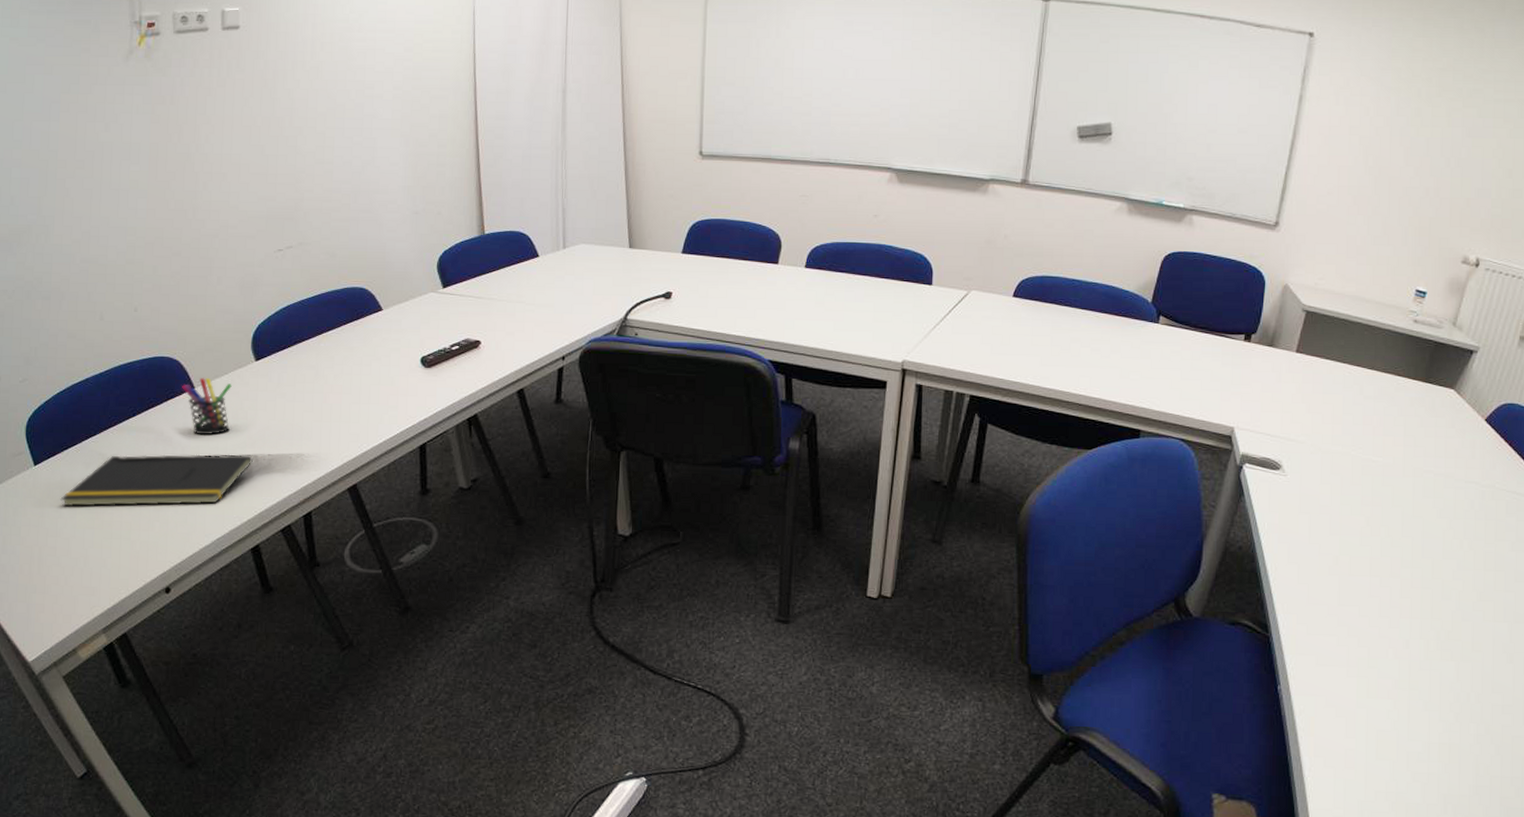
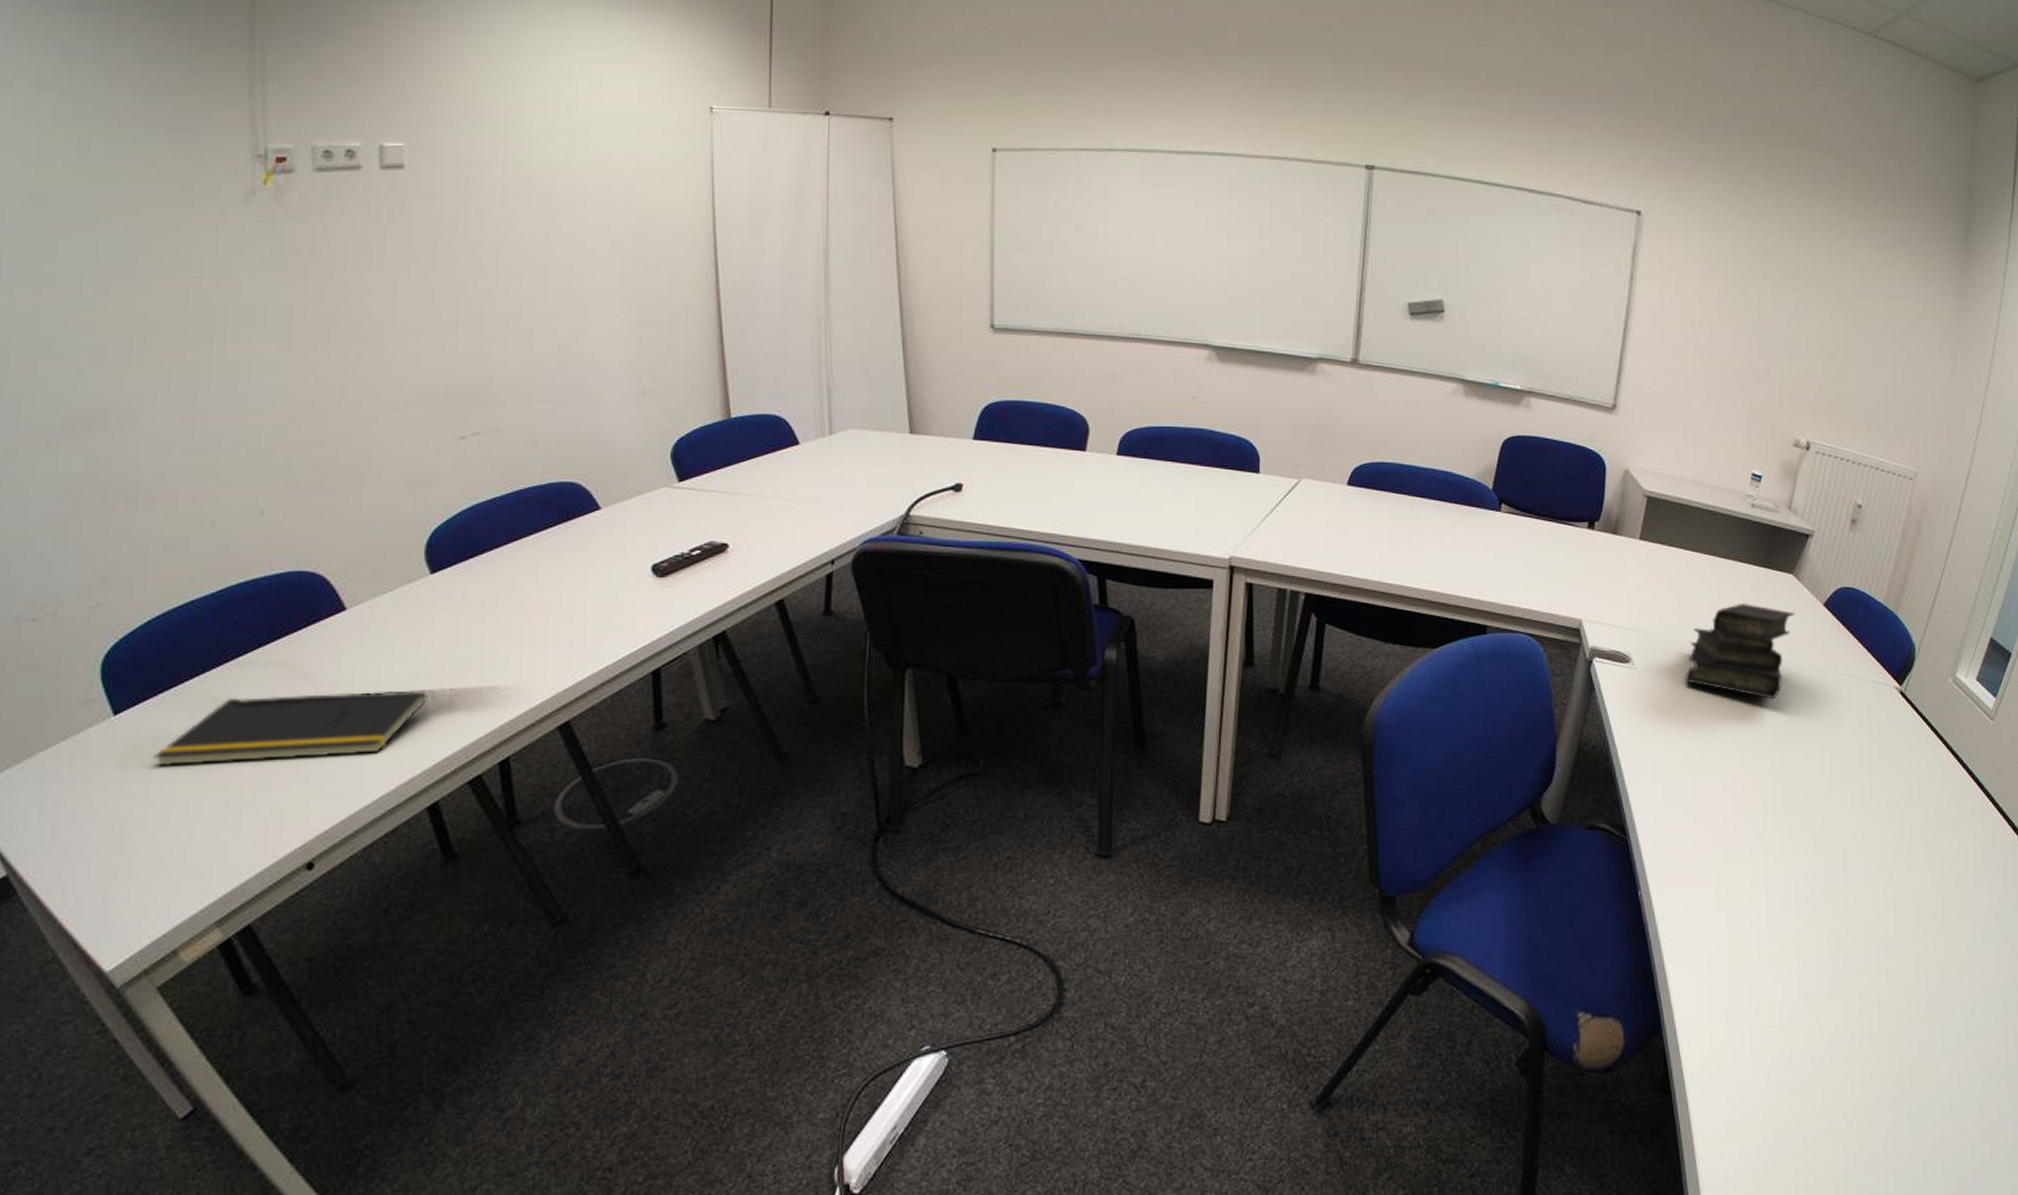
pen holder: present [182,377,232,436] -> none [328,595,398,668]
diary: none [1334,415,1454,511] -> present [1684,602,1795,700]

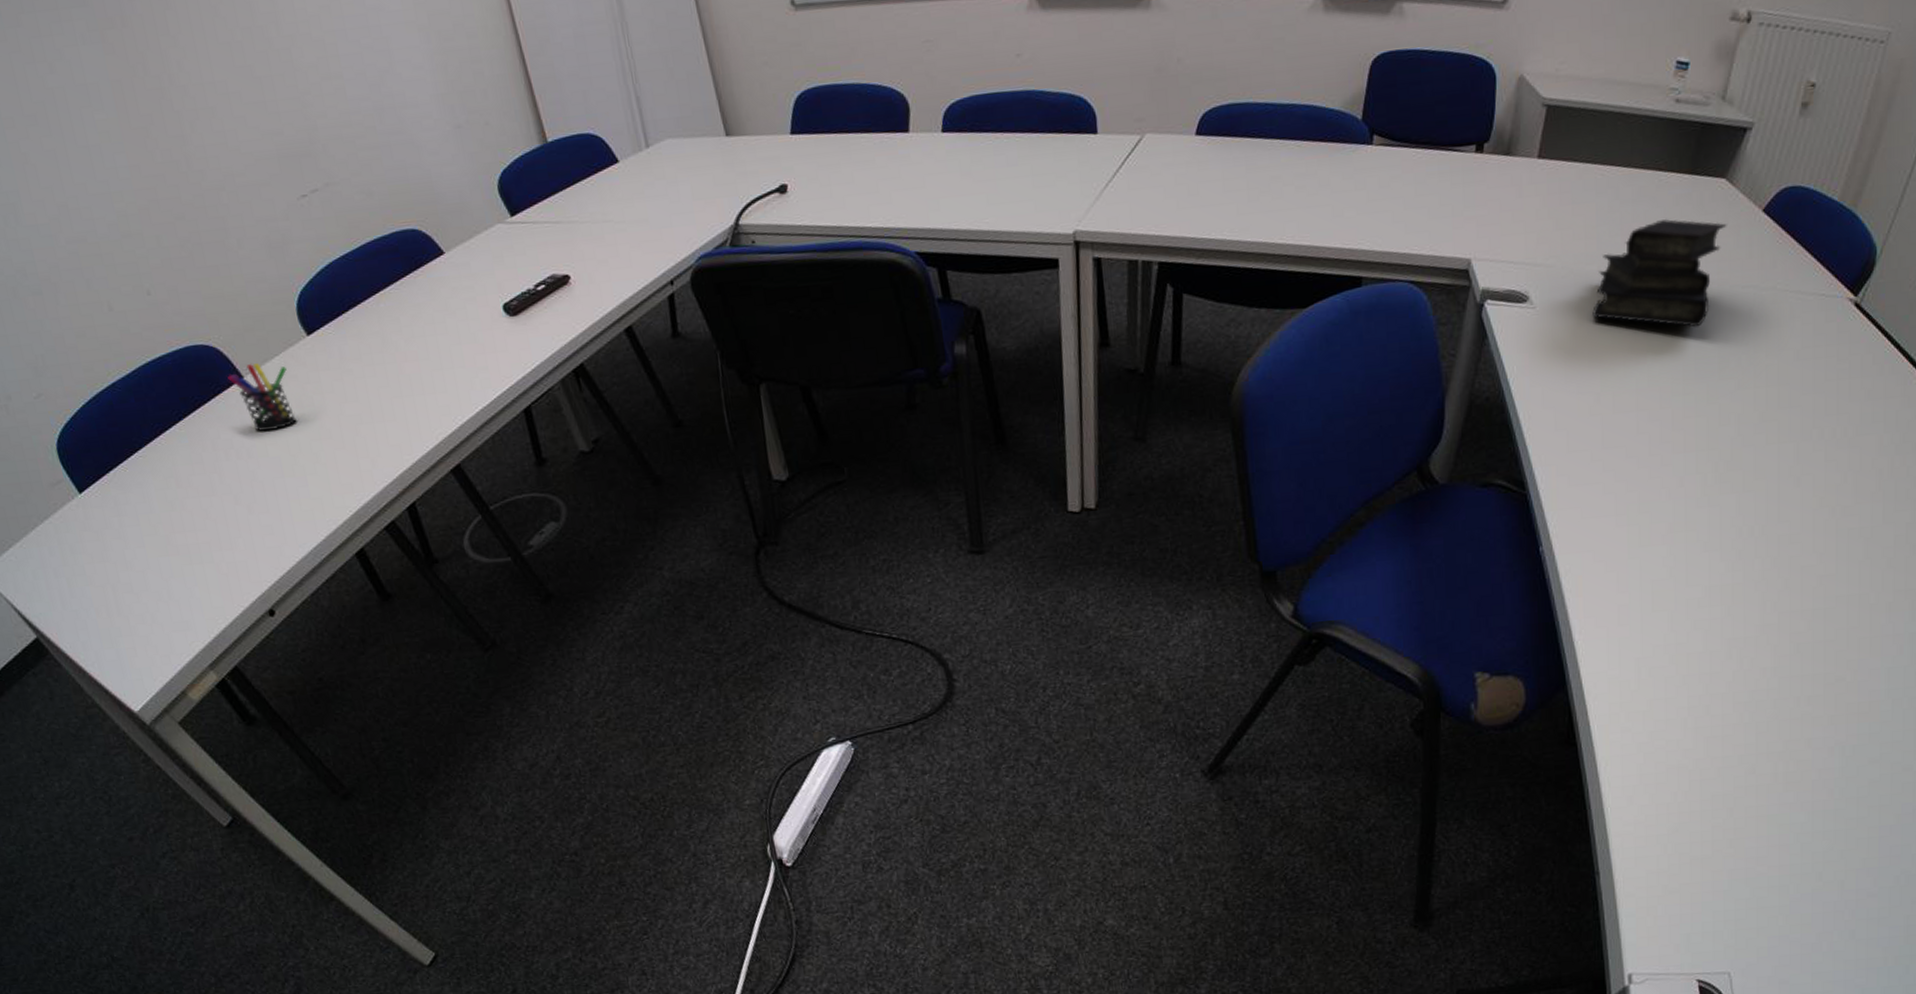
notepad: present [152,690,428,765] -> none [120,447,333,535]
pen holder: none [328,595,398,668] -> present [228,363,297,431]

